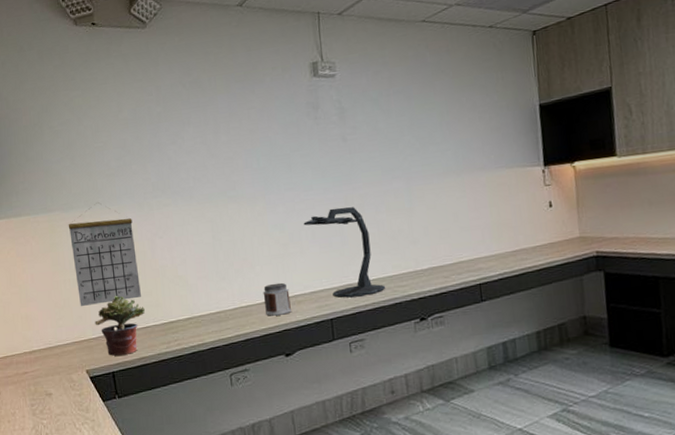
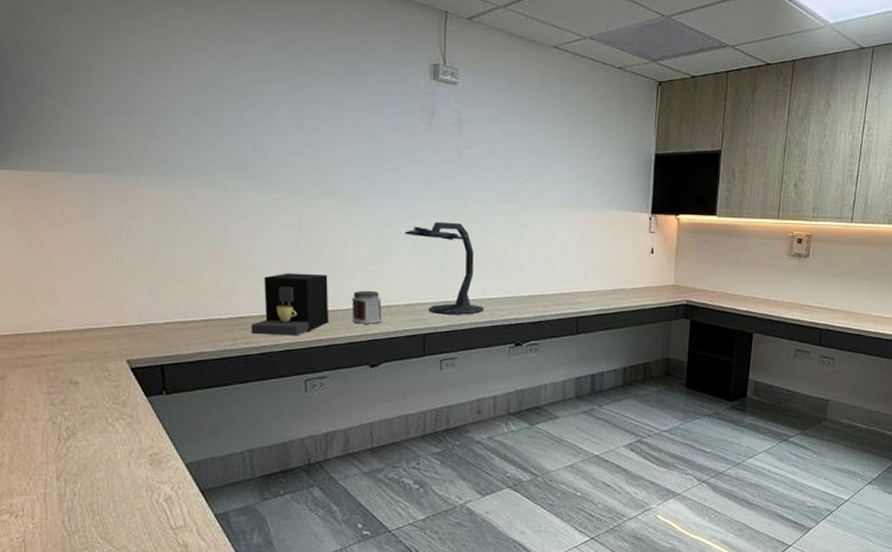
calendar: present [68,202,141,307] -> none [116,171,205,288]
potted plant: present [95,295,145,356] -> none [143,281,208,347]
coffee maker: none [181,273,245,337] -> present [251,273,328,336]

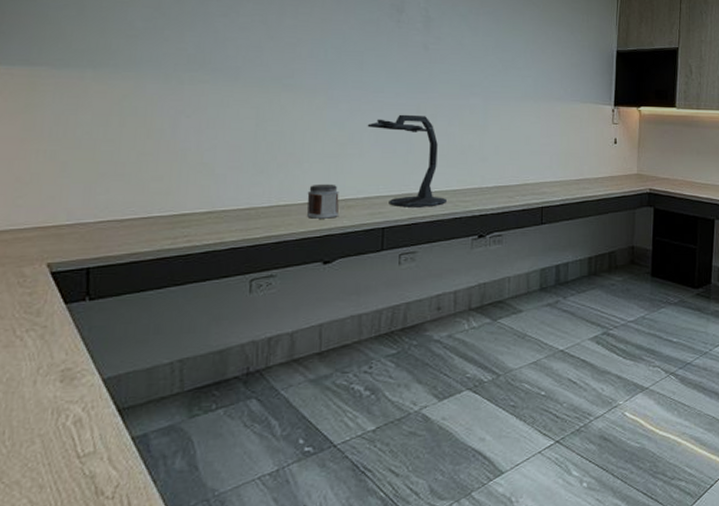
coffee maker: present [251,273,328,336] -> none [194,167,284,233]

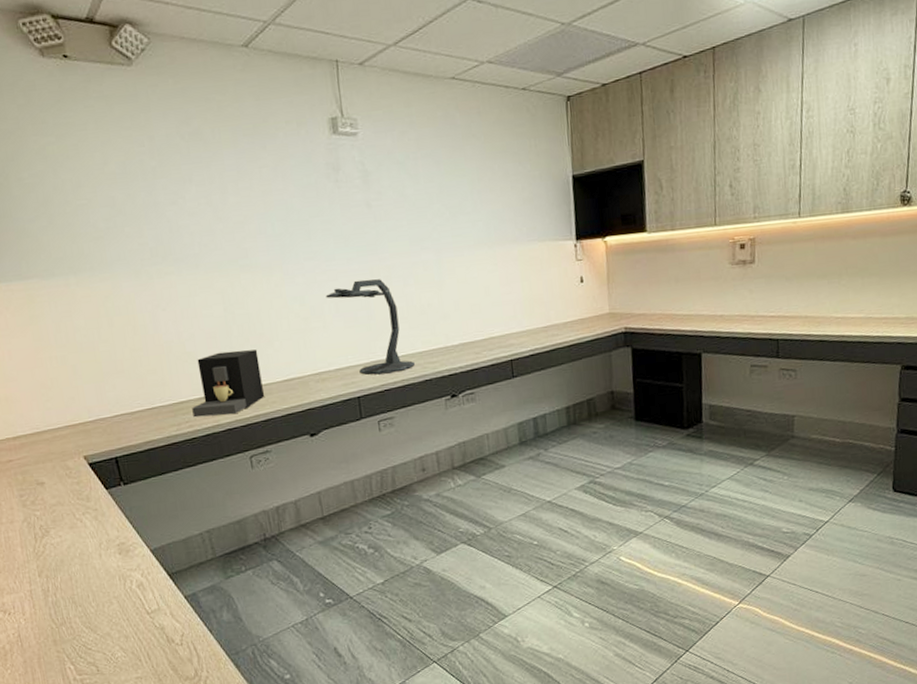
coffee maker: none [194,167,284,233] -> present [192,349,264,418]
jar: present [307,184,339,219] -> none [283,359,315,395]

